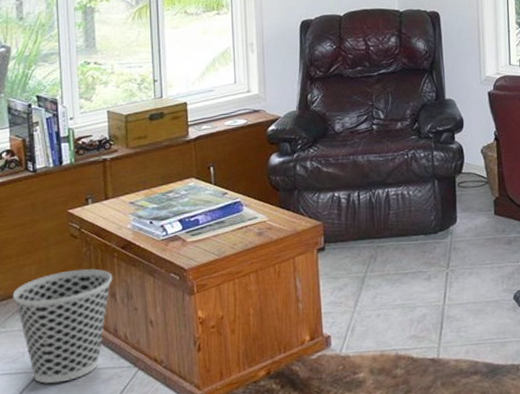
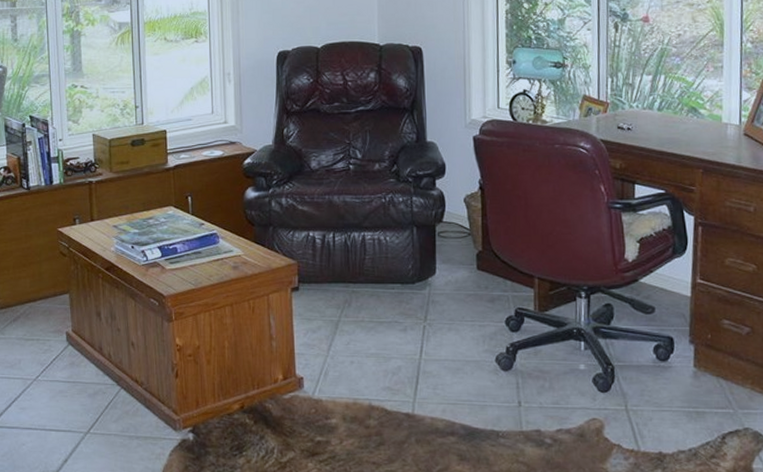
wastebasket: present [12,269,113,384] -> none [10,287,98,392]

